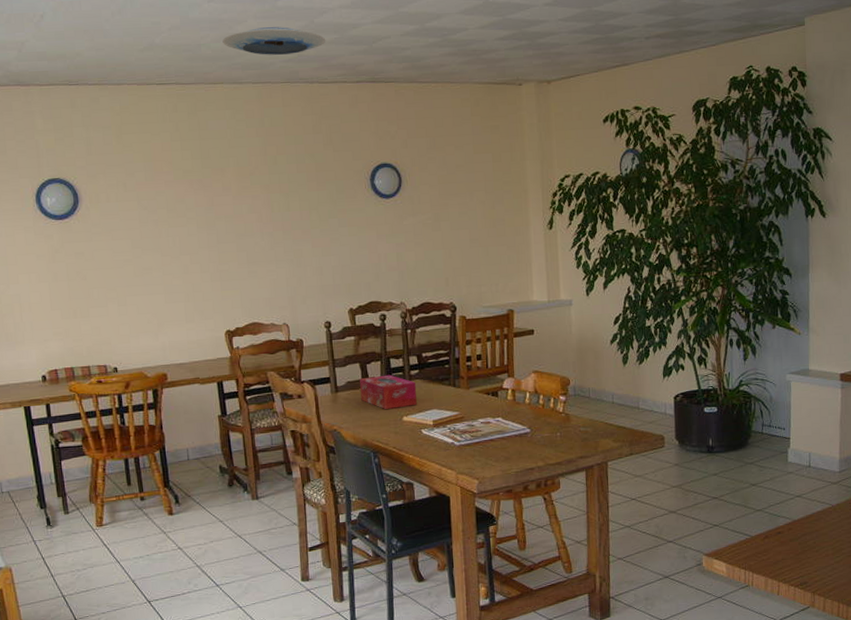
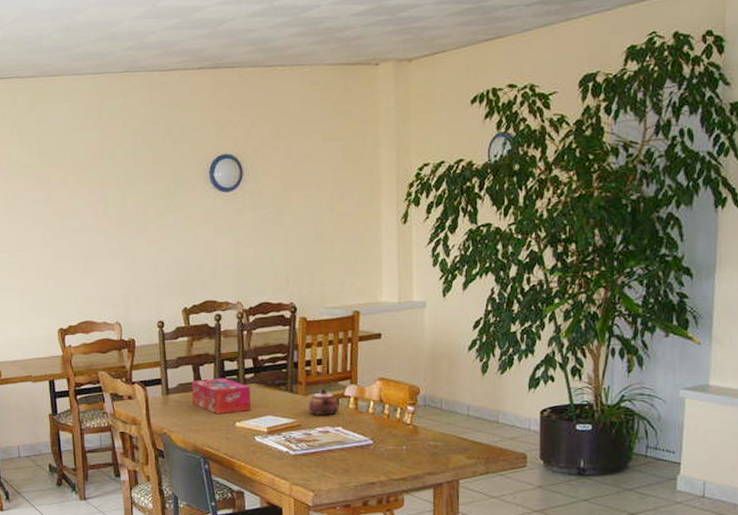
dome light: present [222,27,326,55] -> none [63,13,168,44]
teapot: none [470,381,499,408] -> present [308,387,339,416]

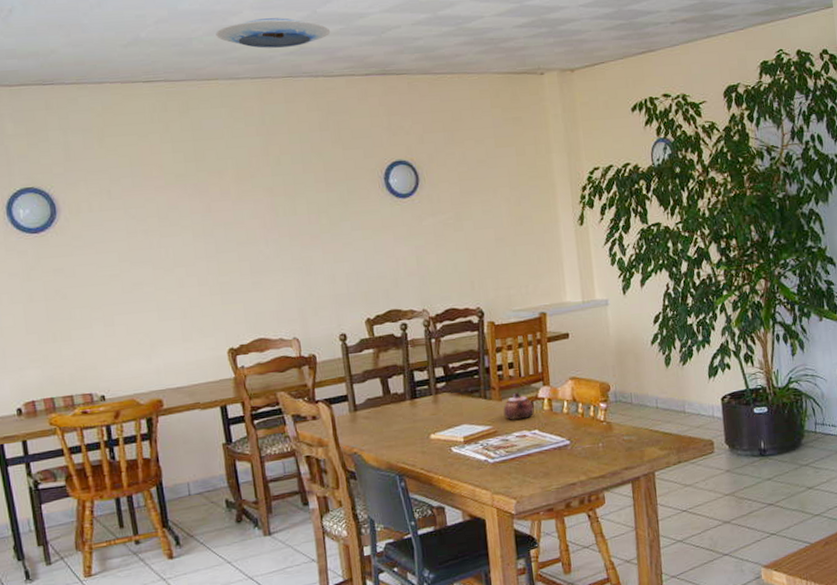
dome light: none [63,13,168,44] -> present [216,17,331,49]
tissue box: present [192,377,251,414] -> none [381,389,445,427]

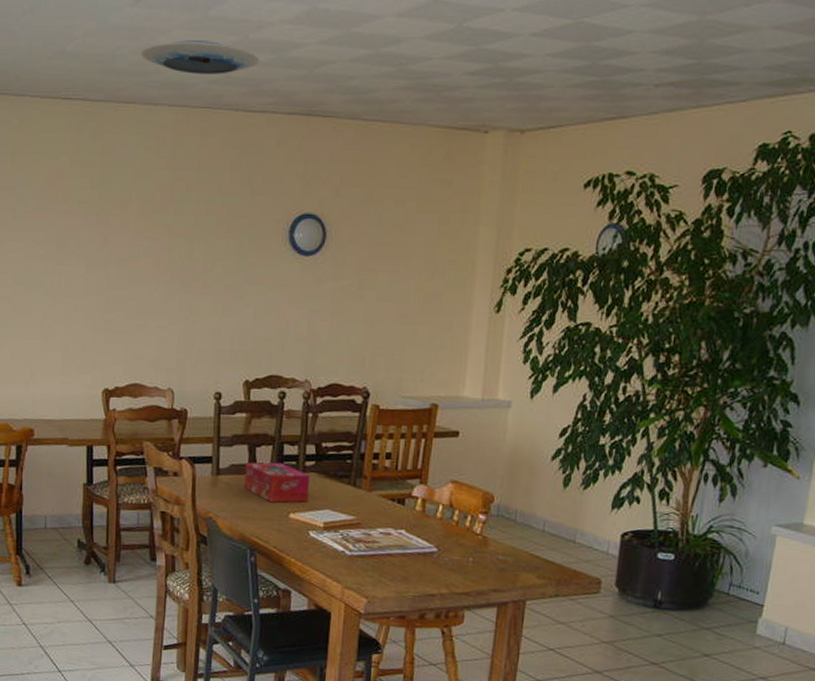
tissue box: none [381,389,445,427] -> present [244,462,309,503]
teapot: present [503,391,535,421] -> none [371,484,405,517]

